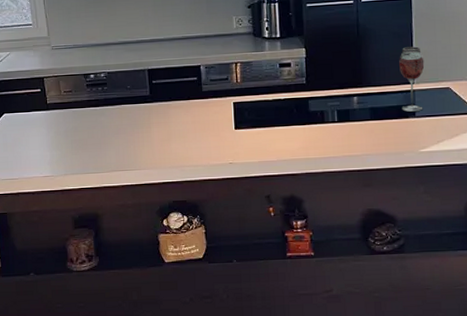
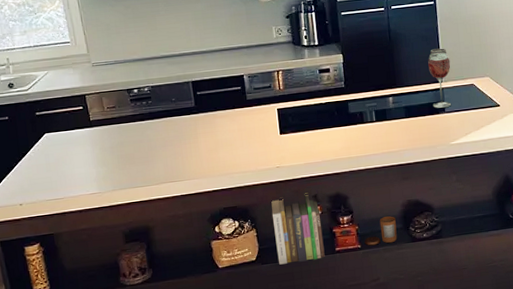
books: none [221,192,275,265] -> present [271,193,325,265]
candle: none [318,224,355,255] -> present [364,216,397,246]

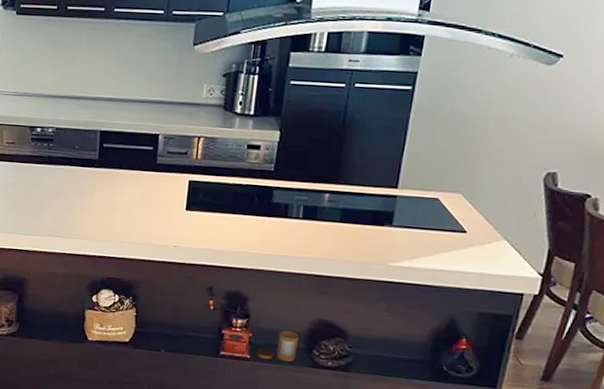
books: present [271,193,325,265] -> none [152,280,212,359]
wineglass: present [428,48,452,108] -> none [378,145,416,220]

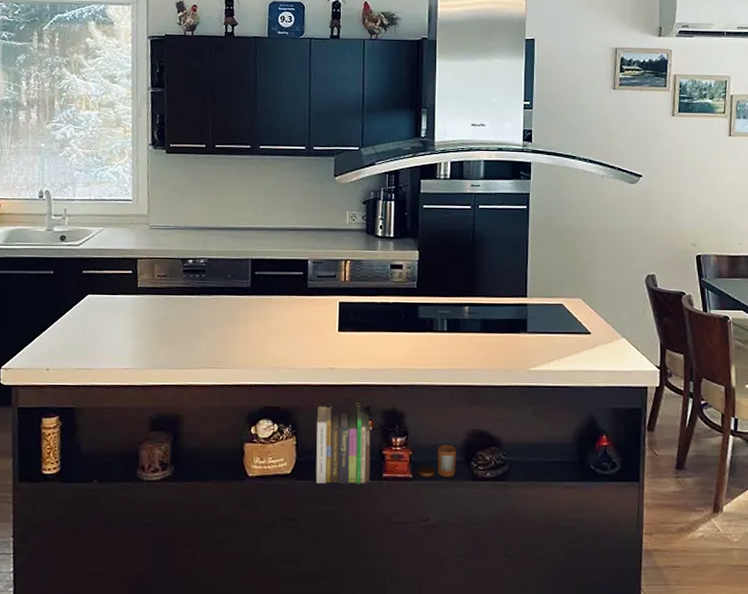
books: none [152,280,212,359] -> present [315,403,371,484]

